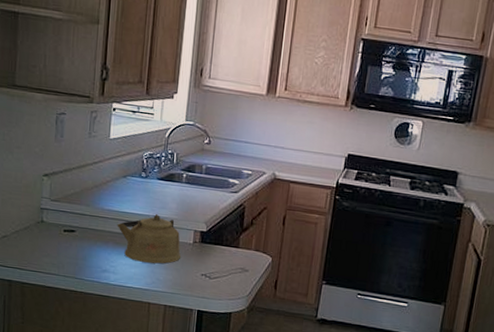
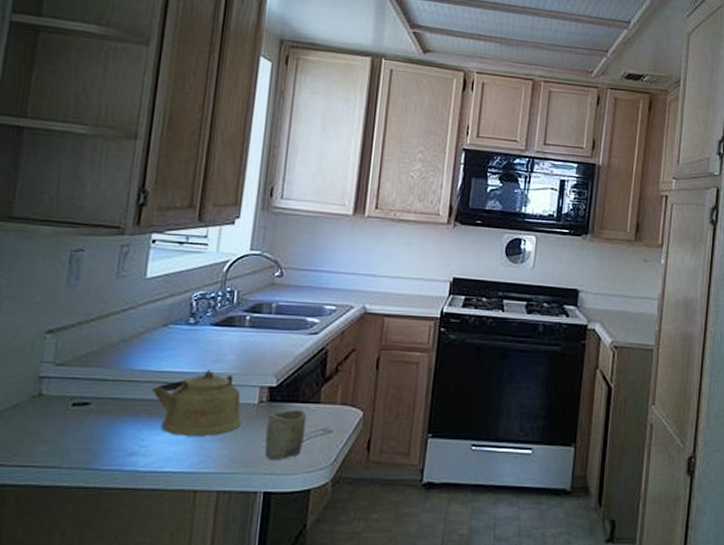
cup: none [198,250,229,288] -> present [264,409,307,460]

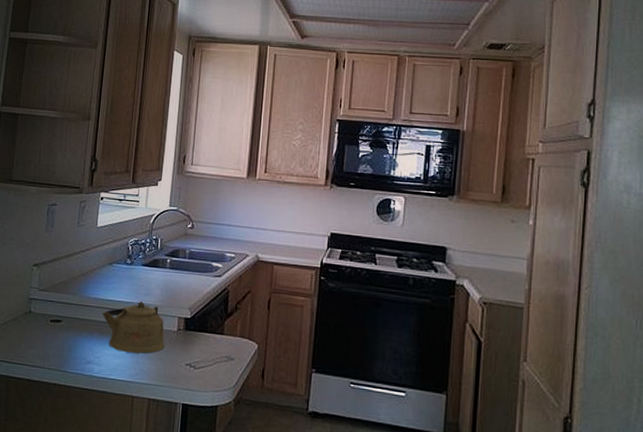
cup: present [264,409,307,460] -> none [182,338,214,379]

